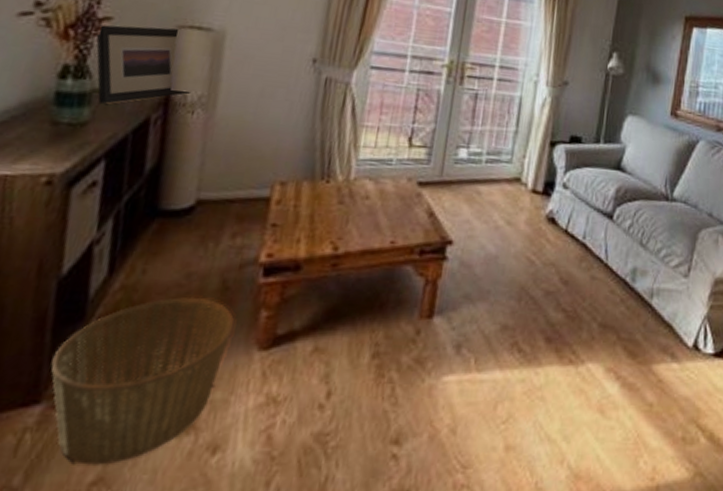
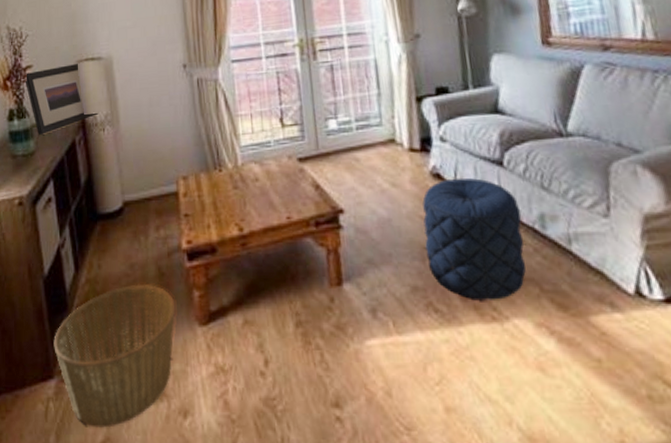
pouf: none [523,224,618,344] -> present [422,177,526,300]

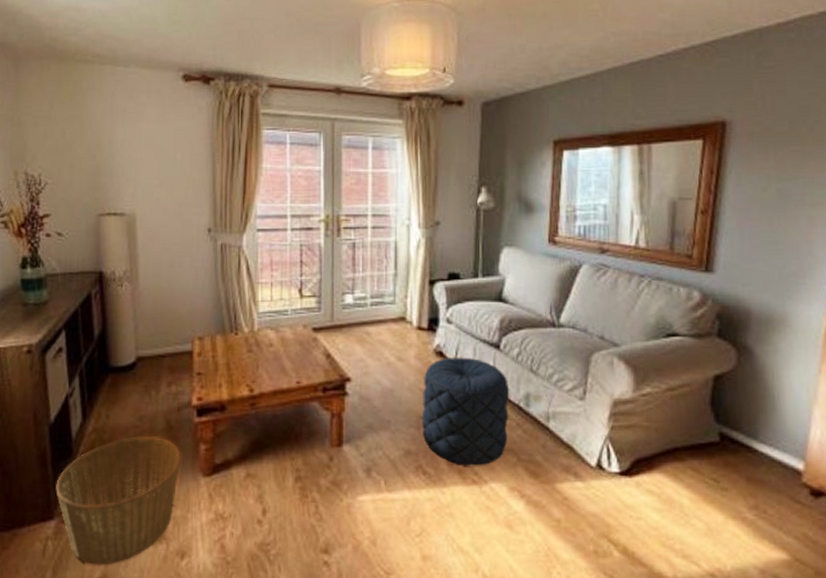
picture frame: present [25,62,98,136] -> none [41,216,117,286]

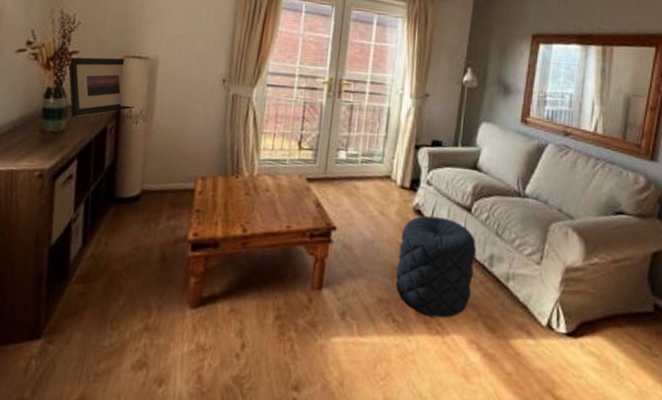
picture frame: none [41,216,117,286] -> present [68,57,134,117]
basket: present [56,435,181,566] -> none [46,264,172,388]

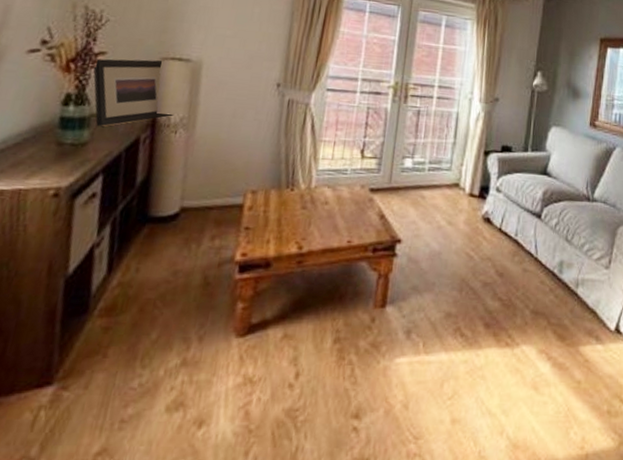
pouf: present [395,215,477,318] -> none [464,223,547,329]

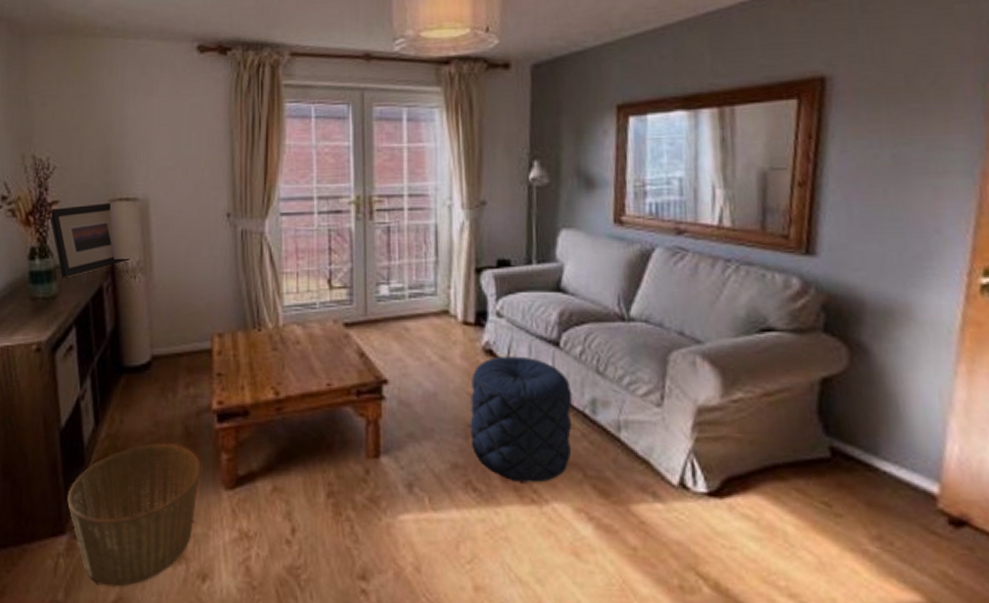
basket: none [60,291,215,438] -> present [67,442,201,587]
pouf: none [464,223,547,329] -> present [470,355,573,483]

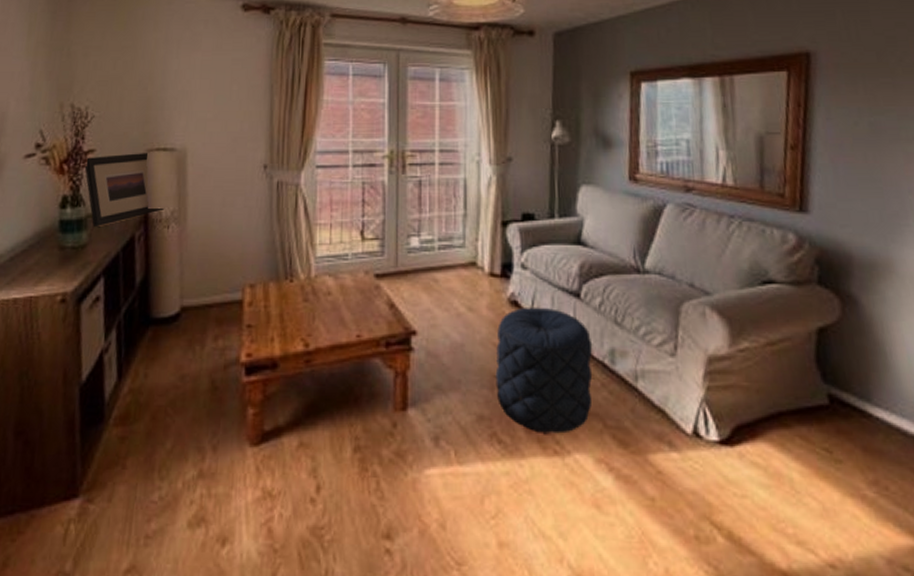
basket: present [67,442,201,587] -> none [83,397,226,554]

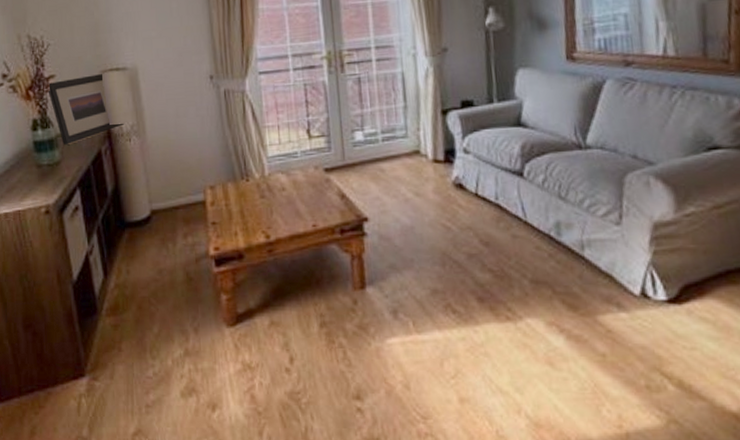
pouf: present [495,306,593,434] -> none [444,187,540,302]

